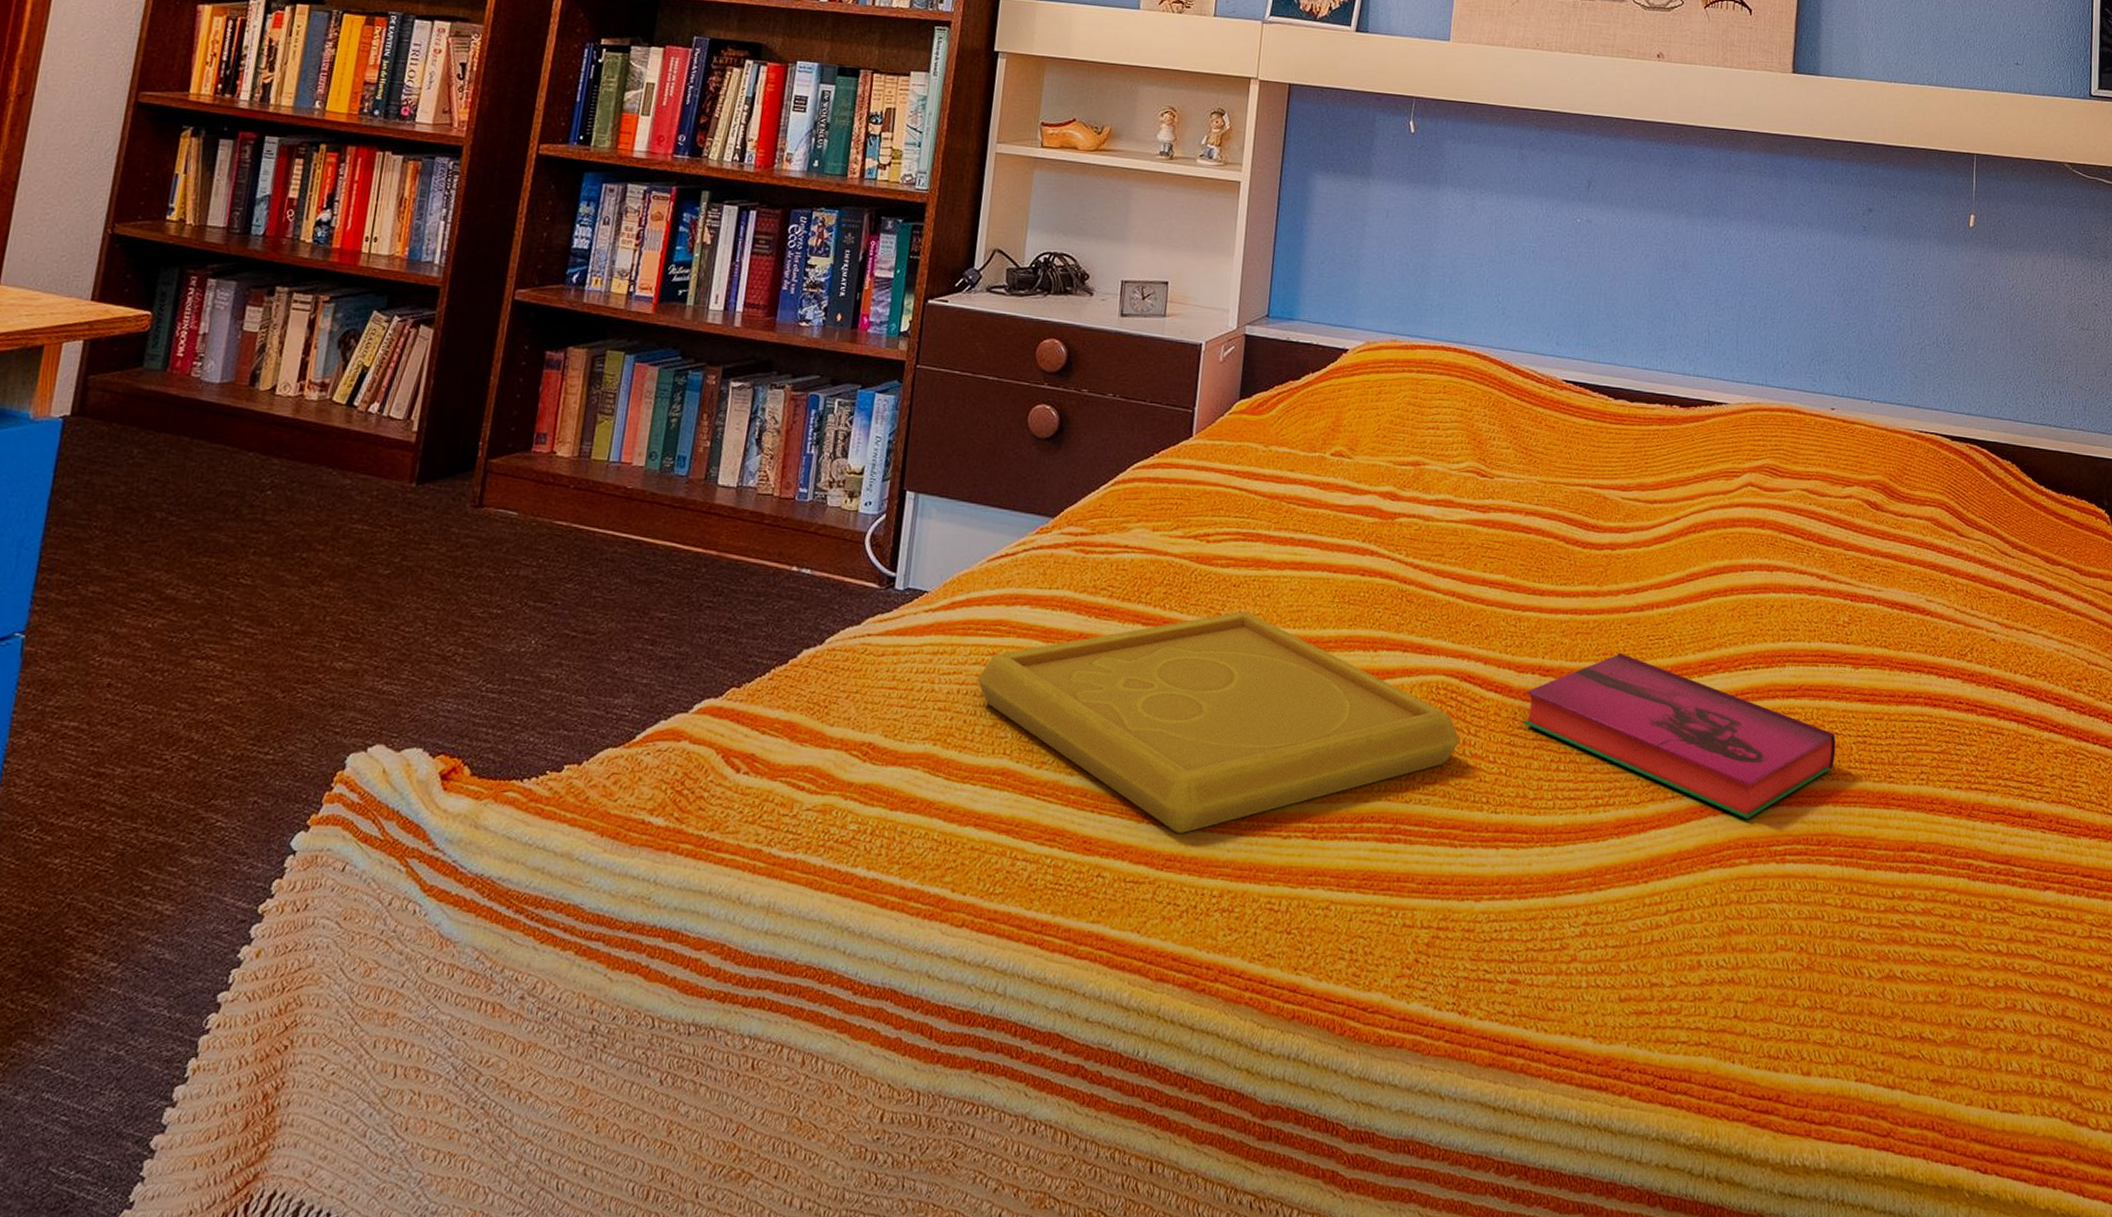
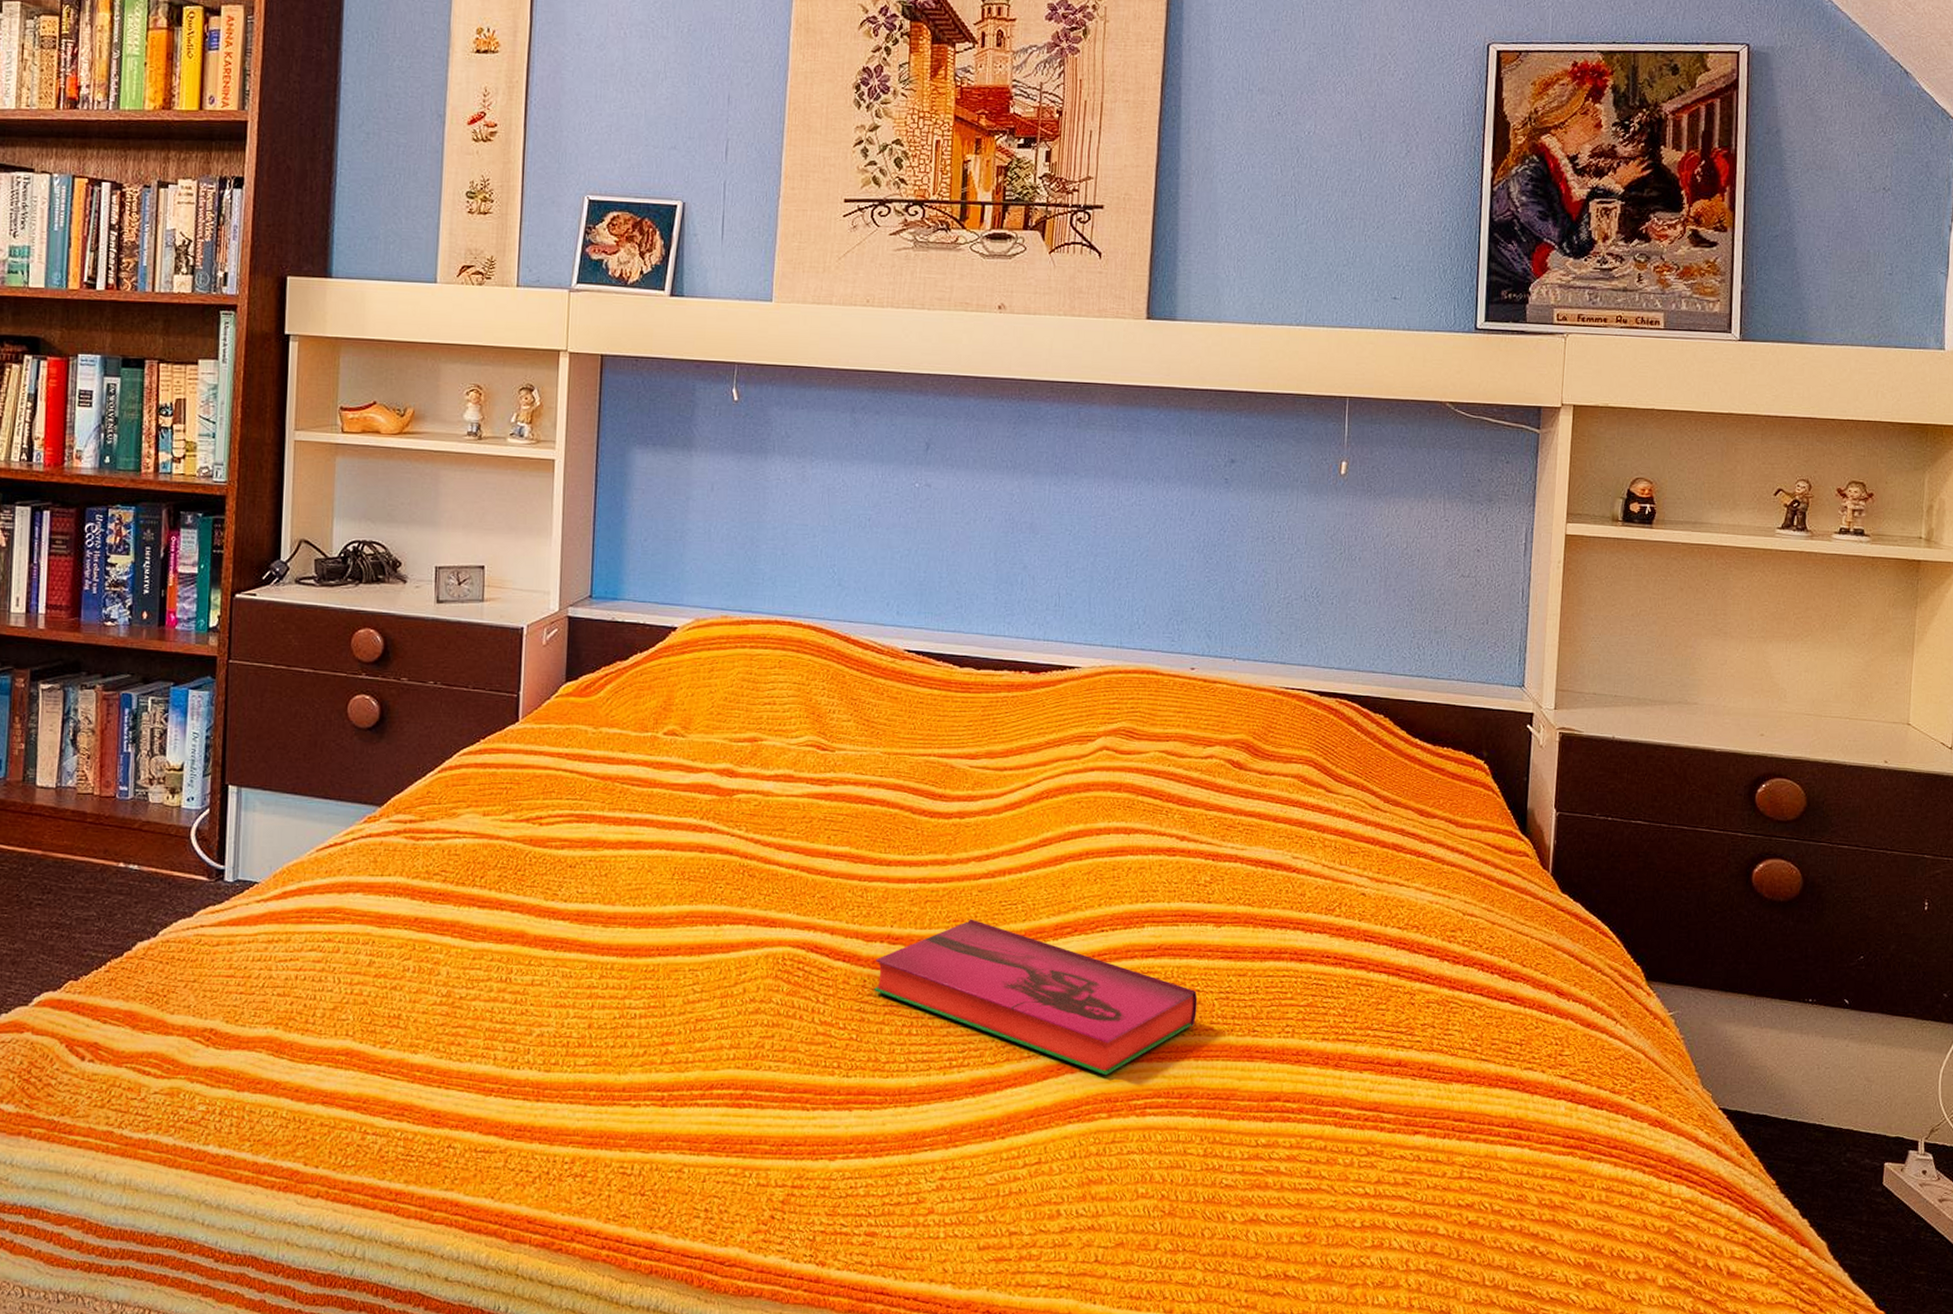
serving tray: present [977,611,1459,834] -> none [314,891,808,1106]

